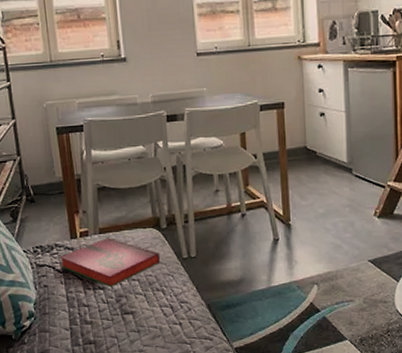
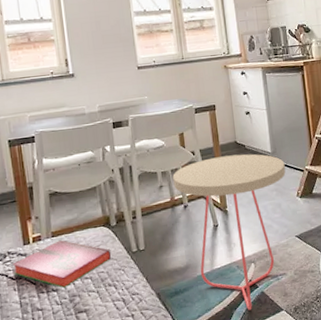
side table: none [230,161,363,335] -> present [173,154,286,311]

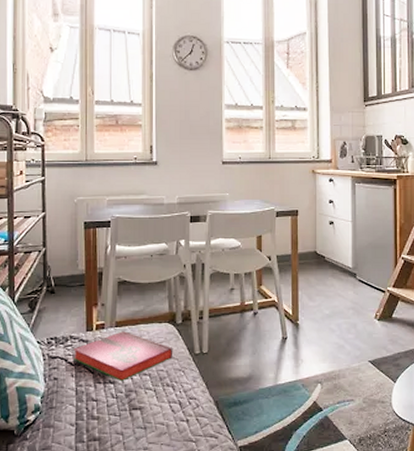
side table: present [173,154,286,311] -> none [245,265,365,434]

